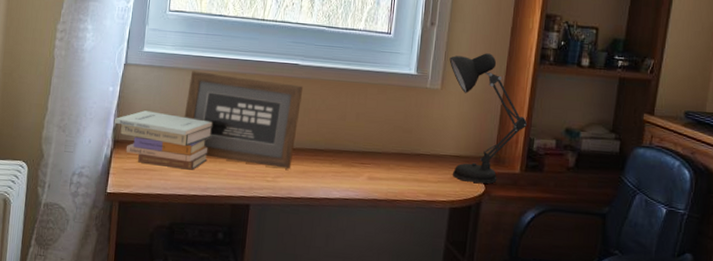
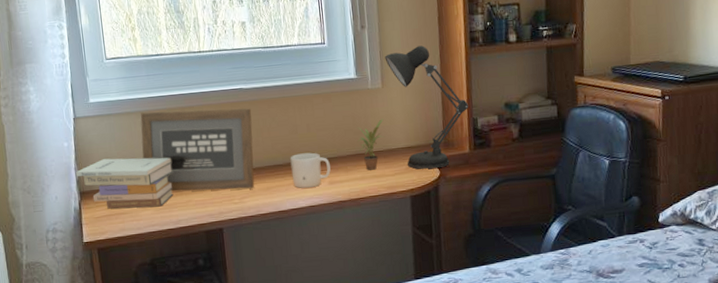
mug: none [330,141,373,180] -> present [290,152,331,188]
potted plant: none [406,121,437,173] -> present [358,119,384,170]

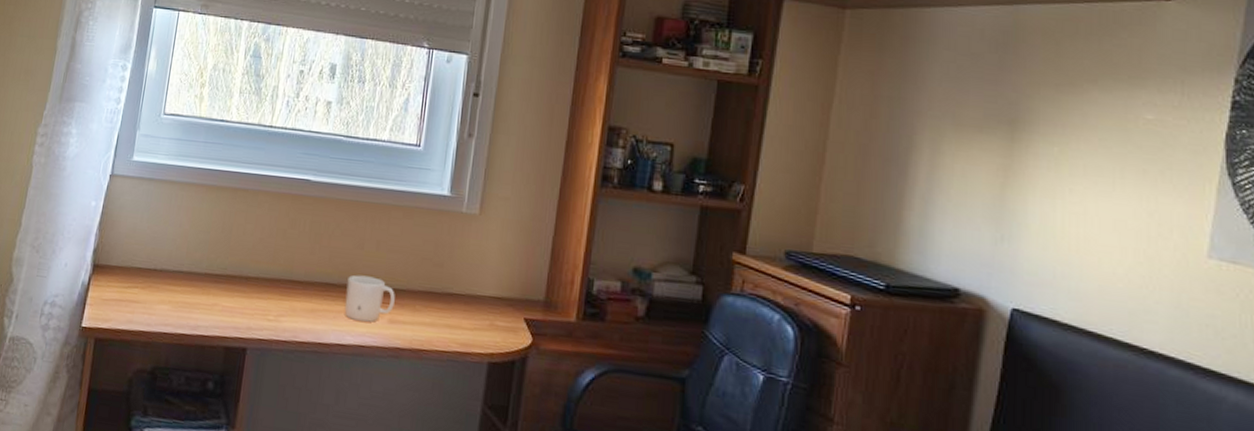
books: present [75,157,174,209] -> none [94,230,208,304]
picture frame: present [140,108,255,192] -> none [174,184,315,307]
potted plant: present [358,119,384,170] -> none [435,254,474,317]
desk lamp: present [385,45,469,169] -> none [490,172,586,334]

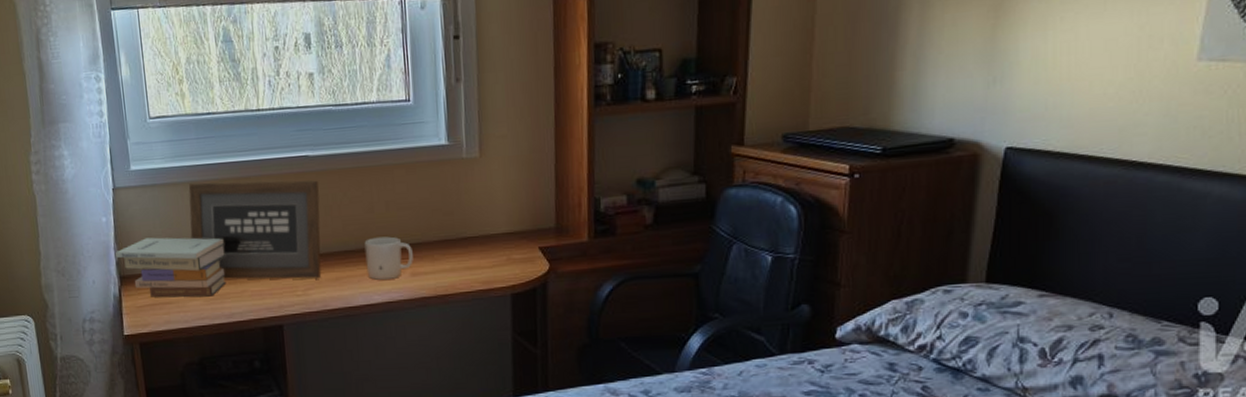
books: none [94,230,208,304] -> present [114,237,226,298]
picture frame: none [174,184,315,307] -> present [188,180,322,279]

